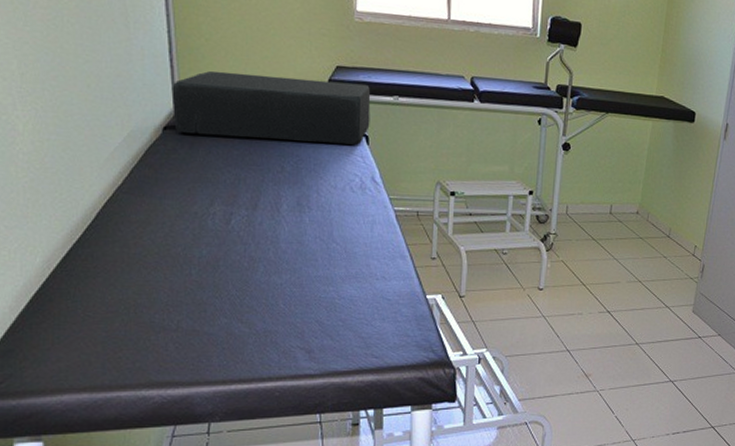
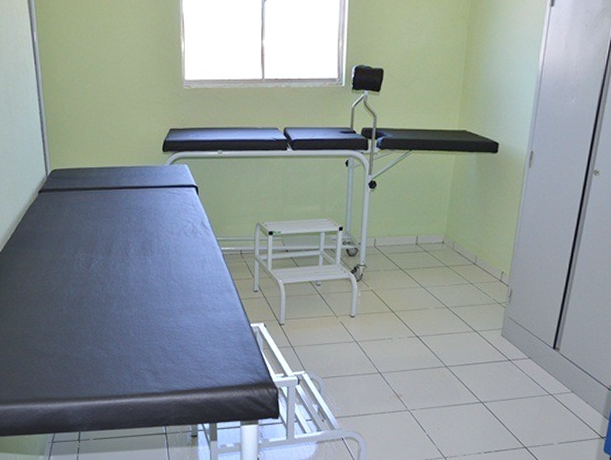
cushion: present [171,70,371,145] -> none [44,141,199,196]

